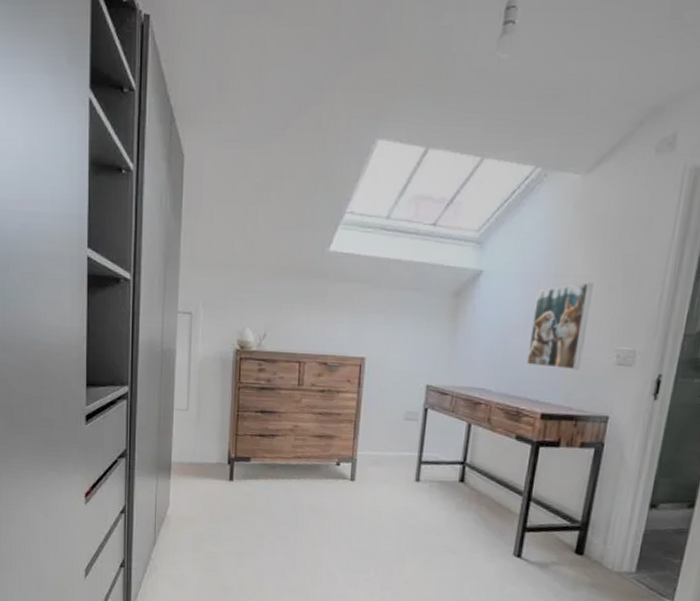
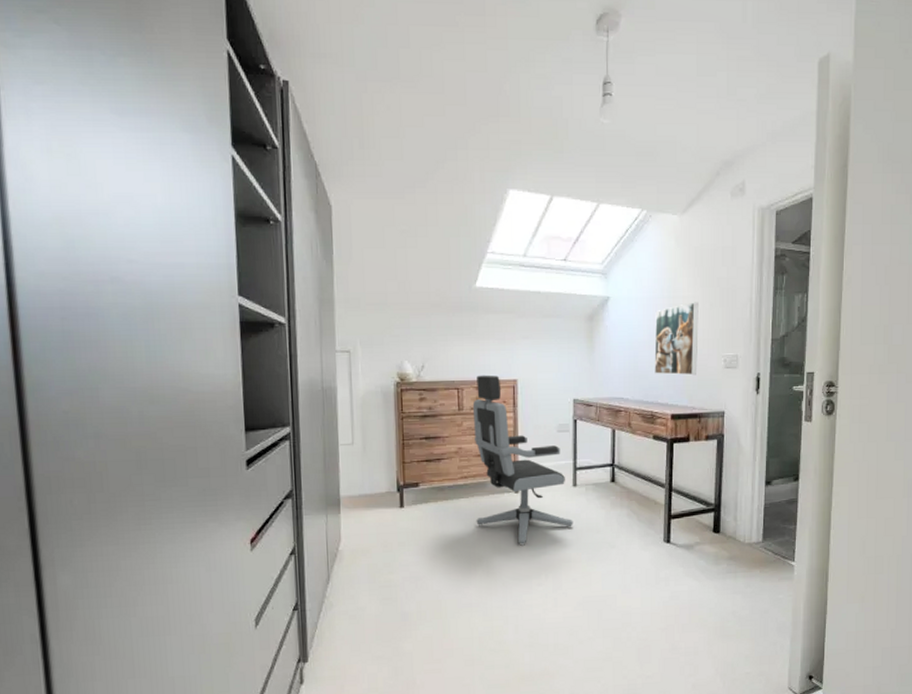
office chair: none [306,349,412,537] -> present [472,374,573,546]

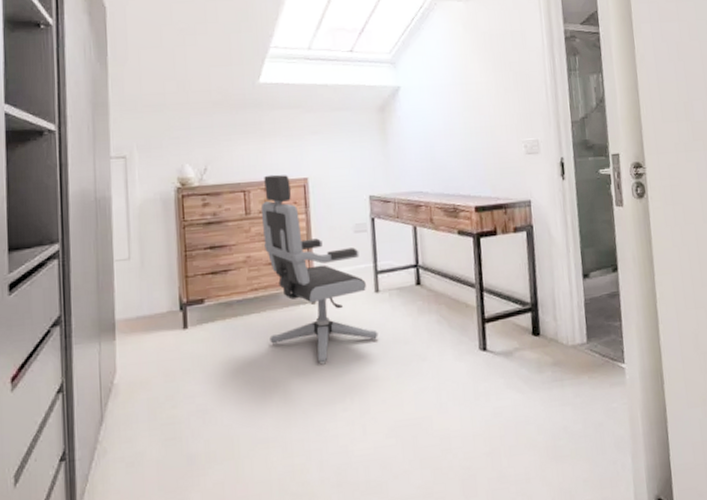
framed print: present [654,302,699,376] -> none [448,87,498,165]

